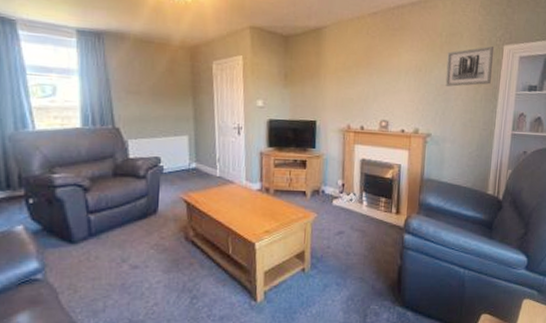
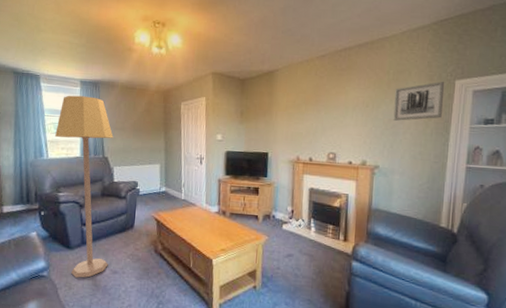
lamp: none [43,48,126,278] -> present [55,95,113,278]

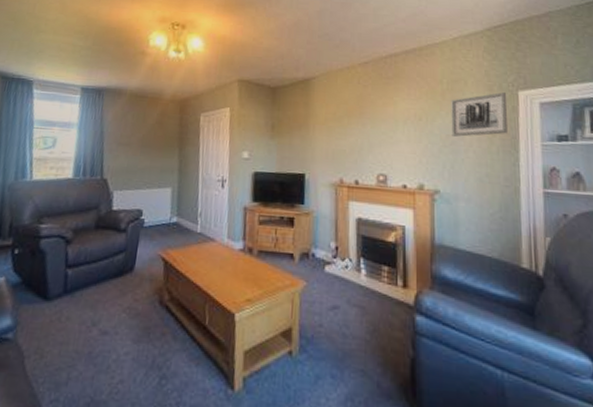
lamp: present [55,95,113,278] -> none [44,104,116,342]

